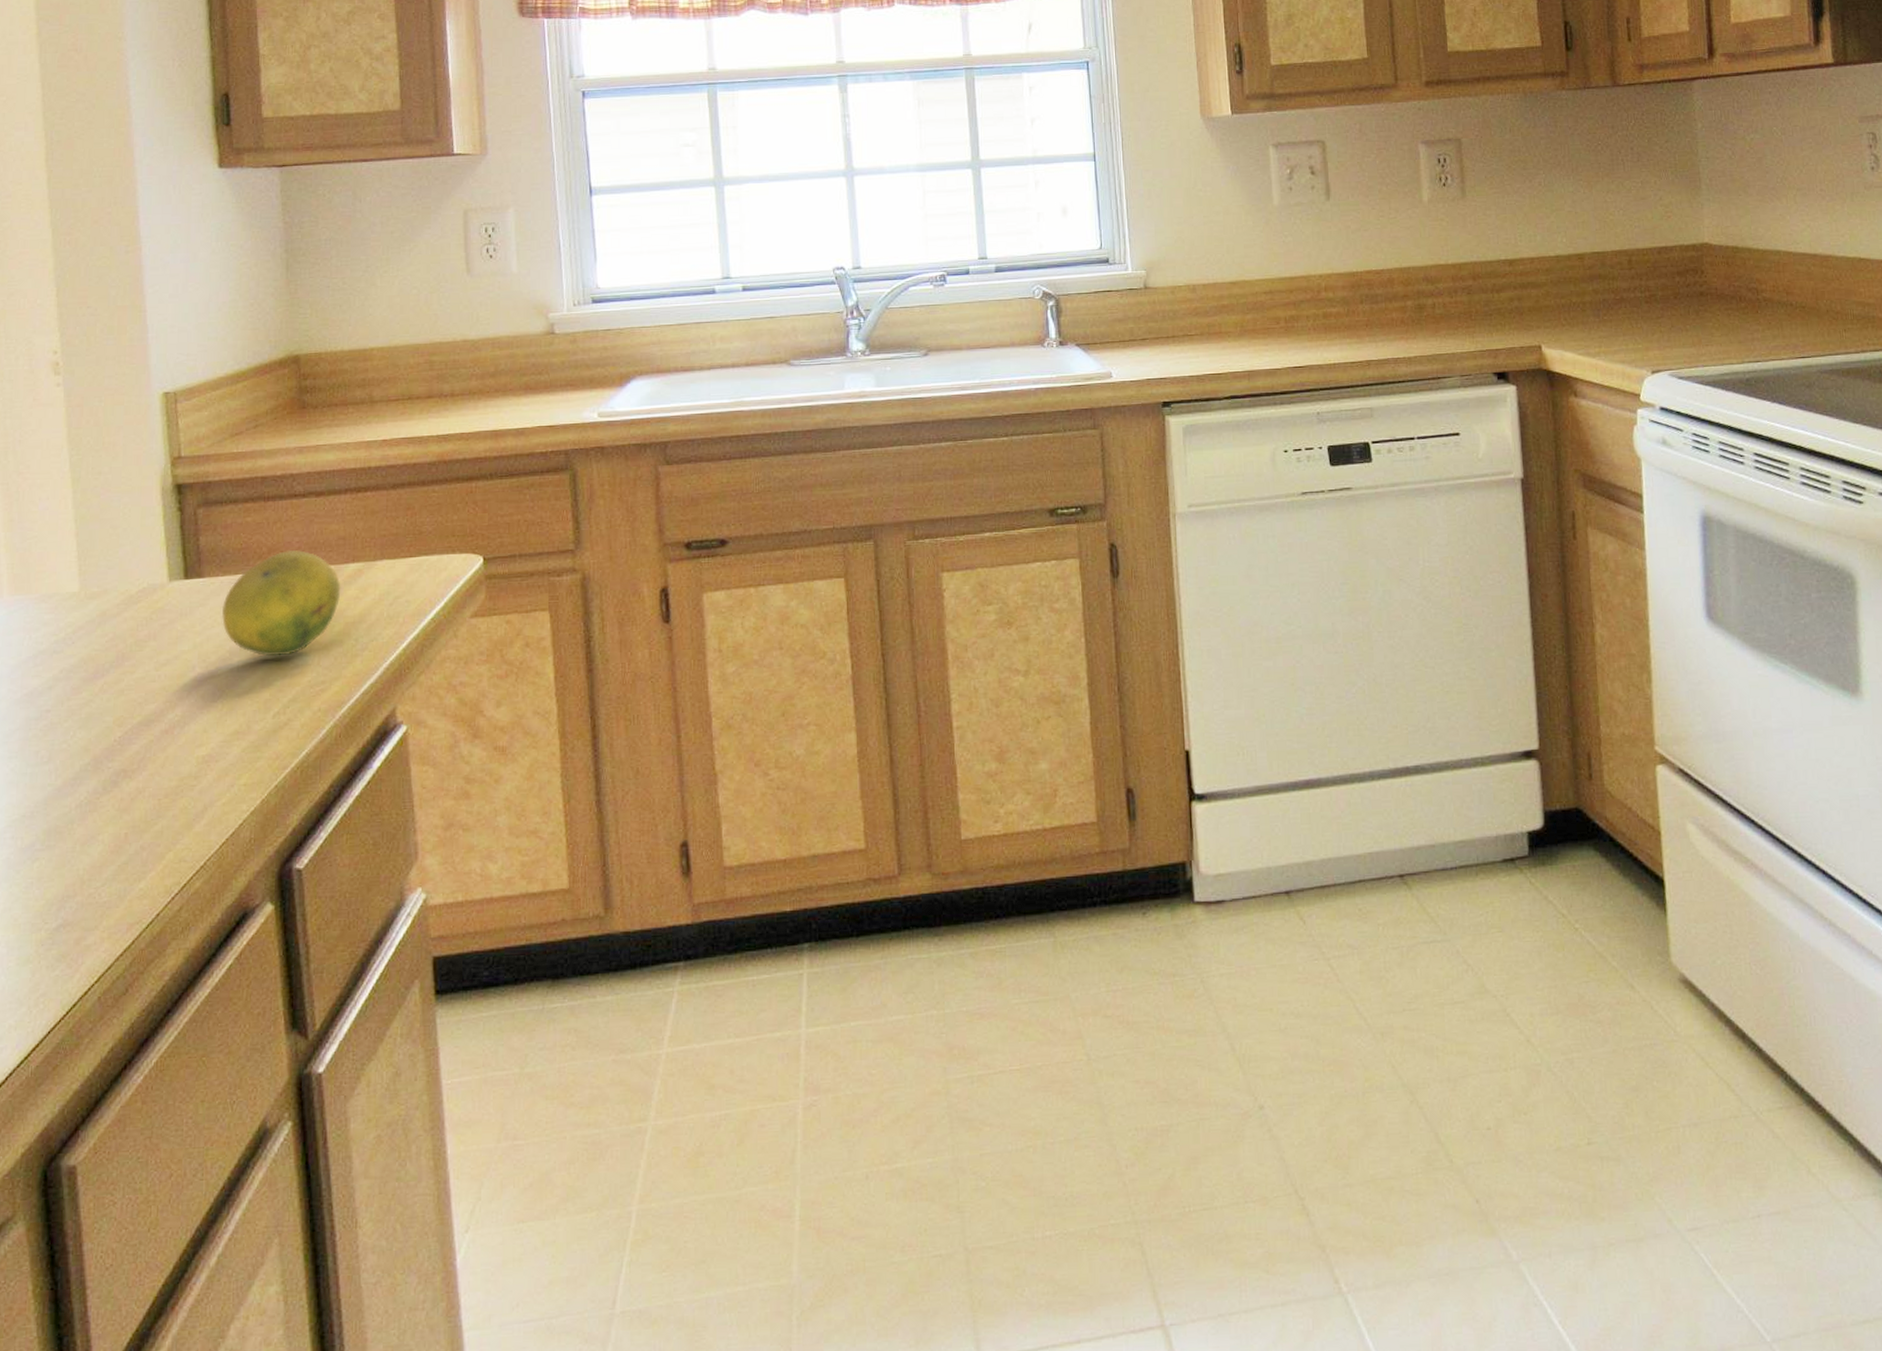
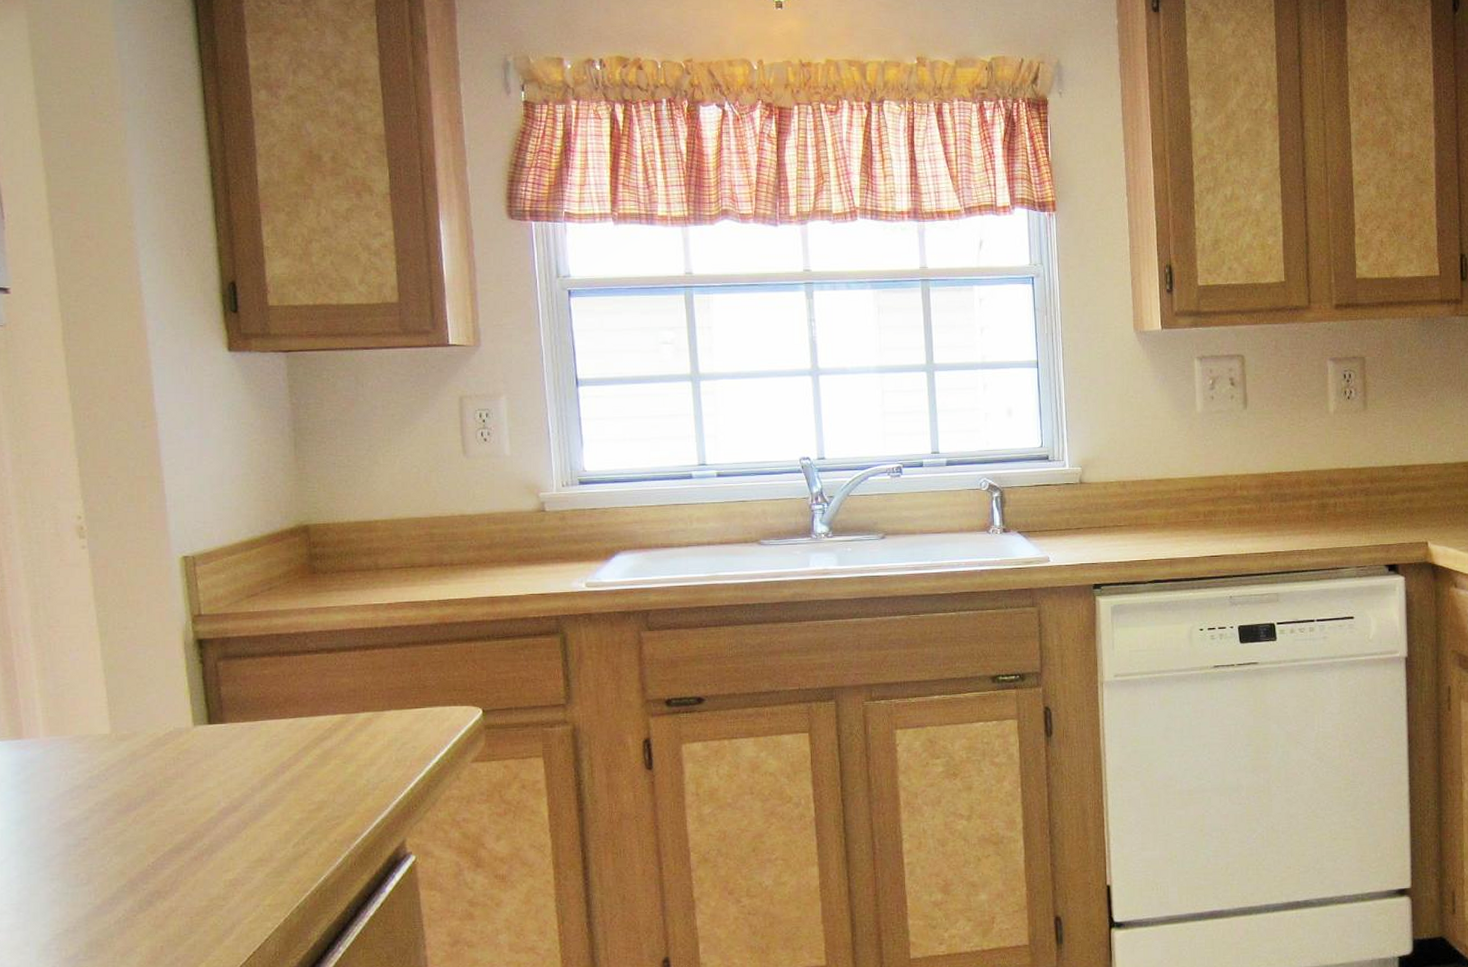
fruit: present [222,549,341,657] -> none [244,699,353,794]

